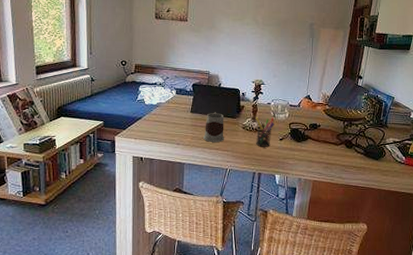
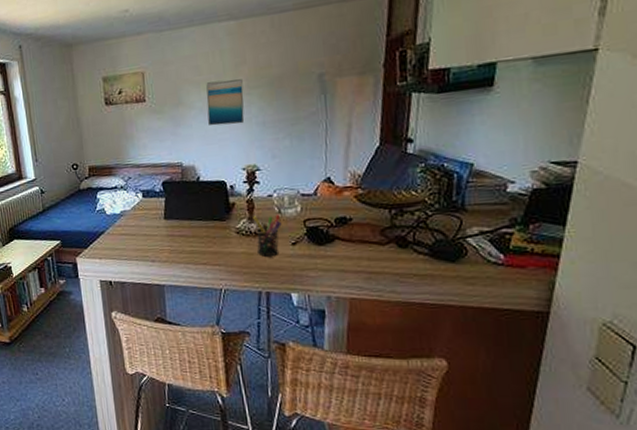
mug: present [203,112,224,142] -> none [185,215,213,256]
wall art: none [232,15,260,49] -> present [206,79,245,126]

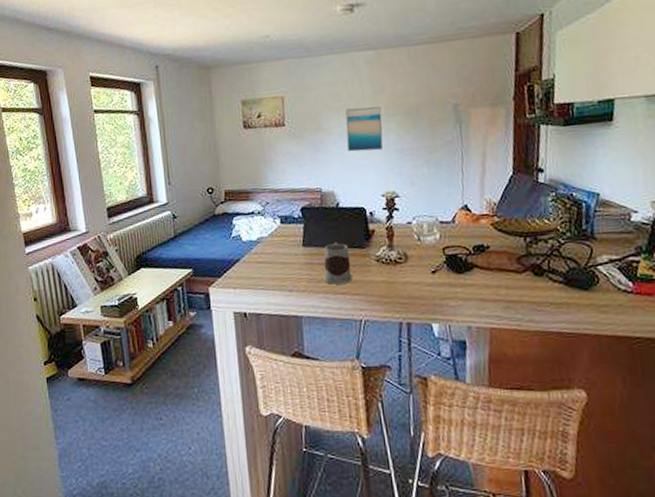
mug: none [185,215,213,256] -> present [323,242,352,285]
pen holder: present [253,214,282,257] -> none [393,241,421,285]

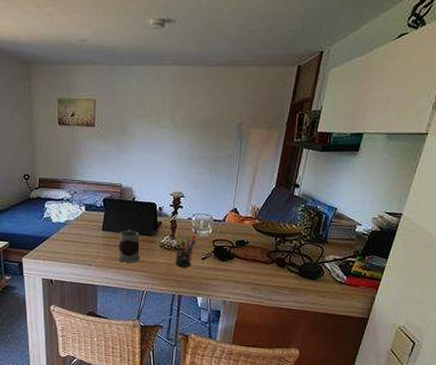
wall art: present [345,107,384,152] -> none [147,117,178,157]
pen holder: none [393,241,421,285] -> present [174,234,196,267]

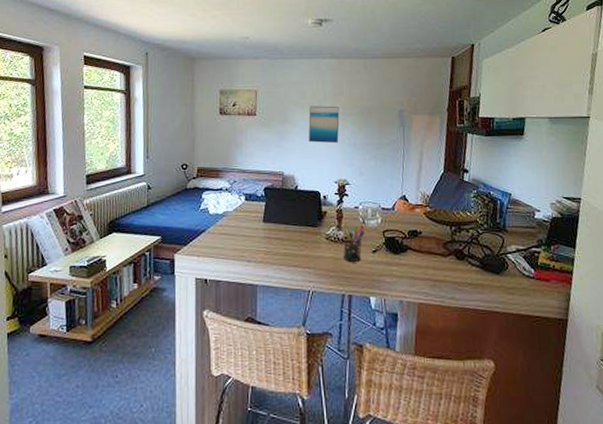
mug: present [117,229,140,262] -> none [279,220,304,258]
wall art: none [147,117,178,157] -> present [308,105,340,144]

